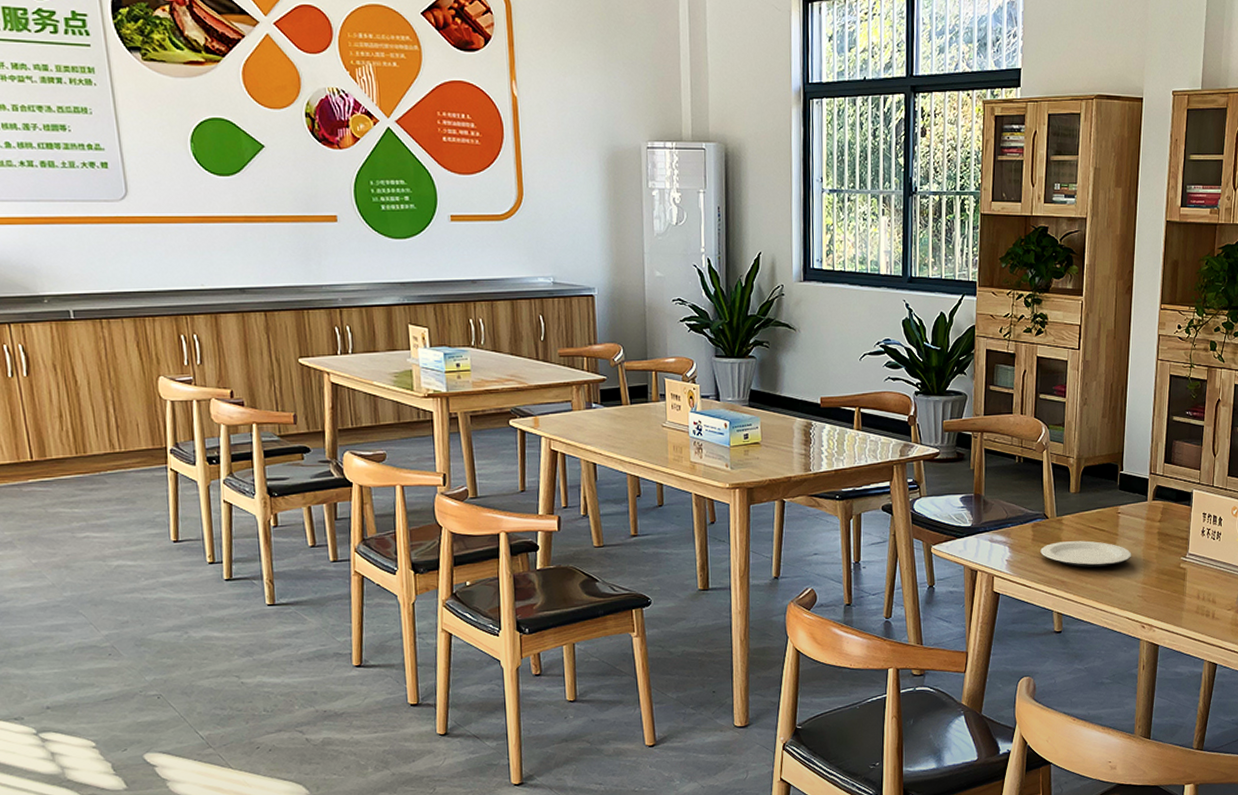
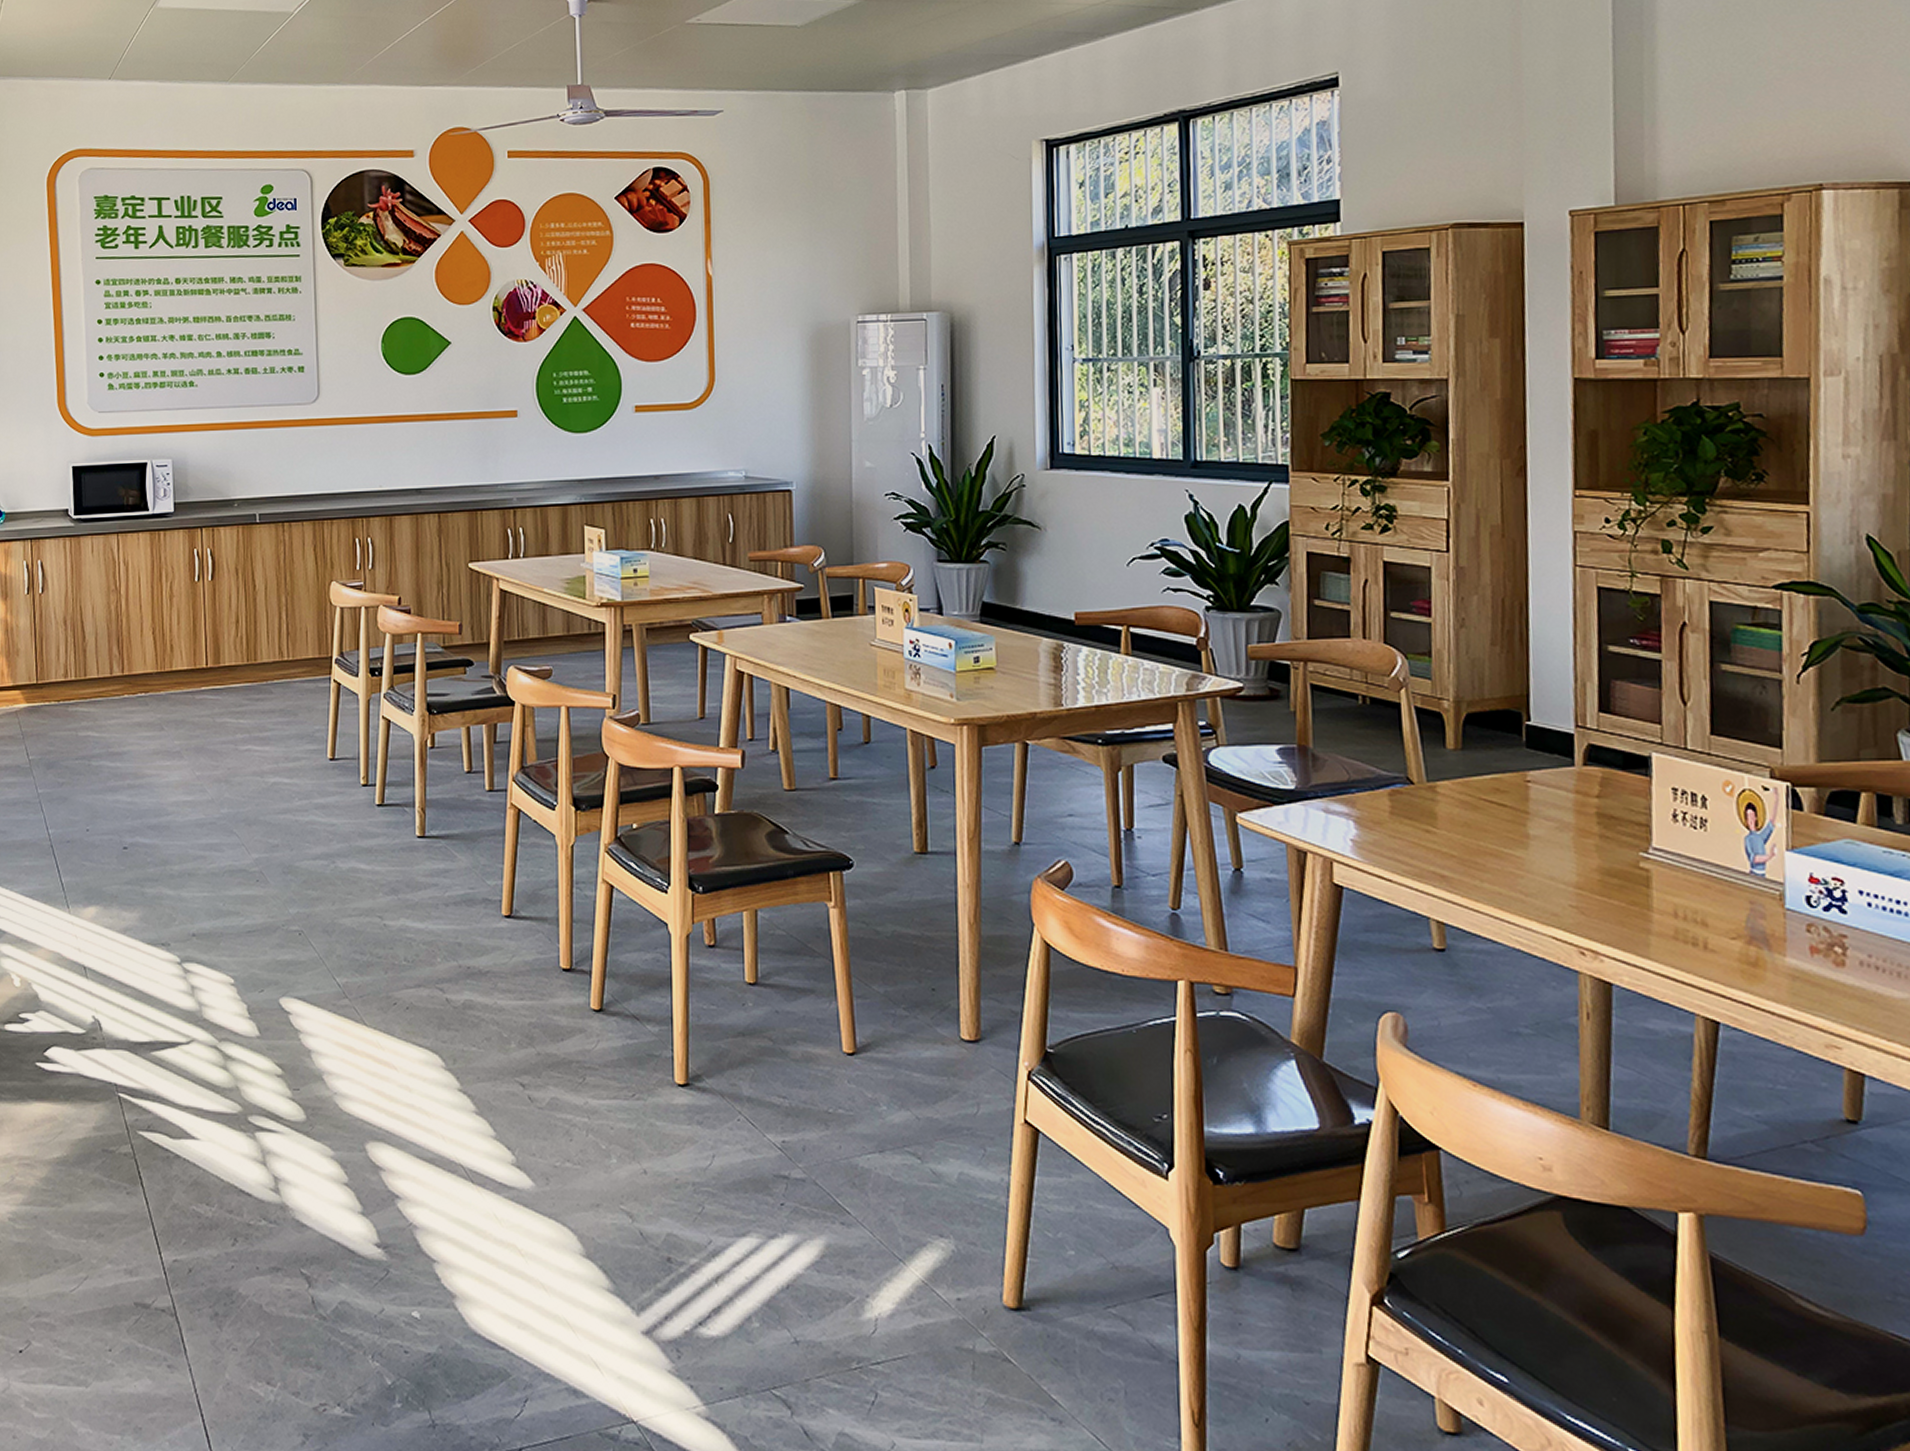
plate: present [1040,540,1132,567] -> none [1404,818,1555,858]

